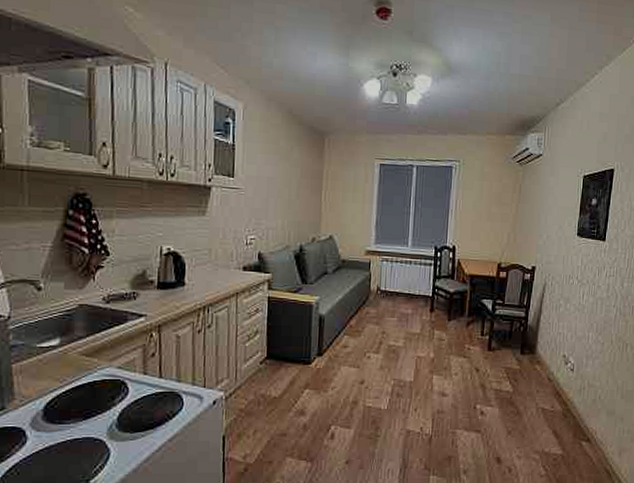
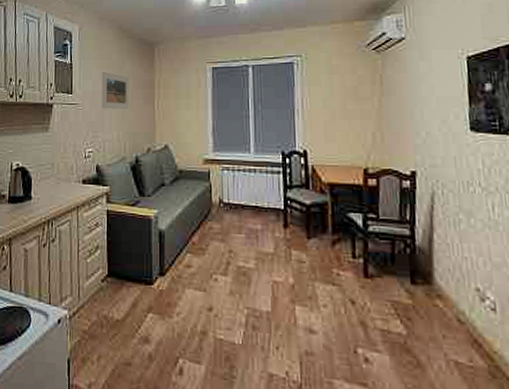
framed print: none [266,156,297,198] -> present [102,71,129,109]

